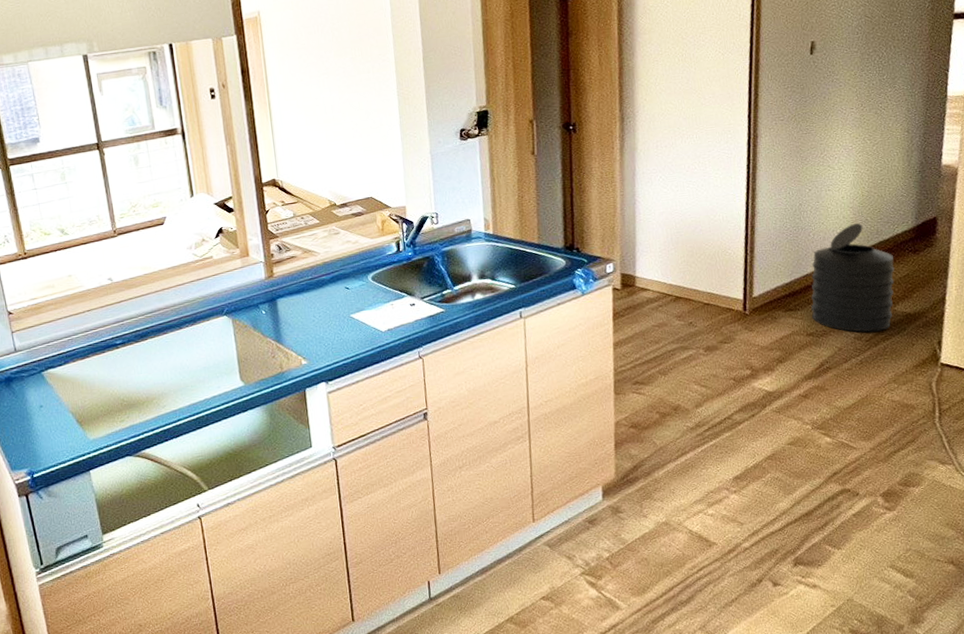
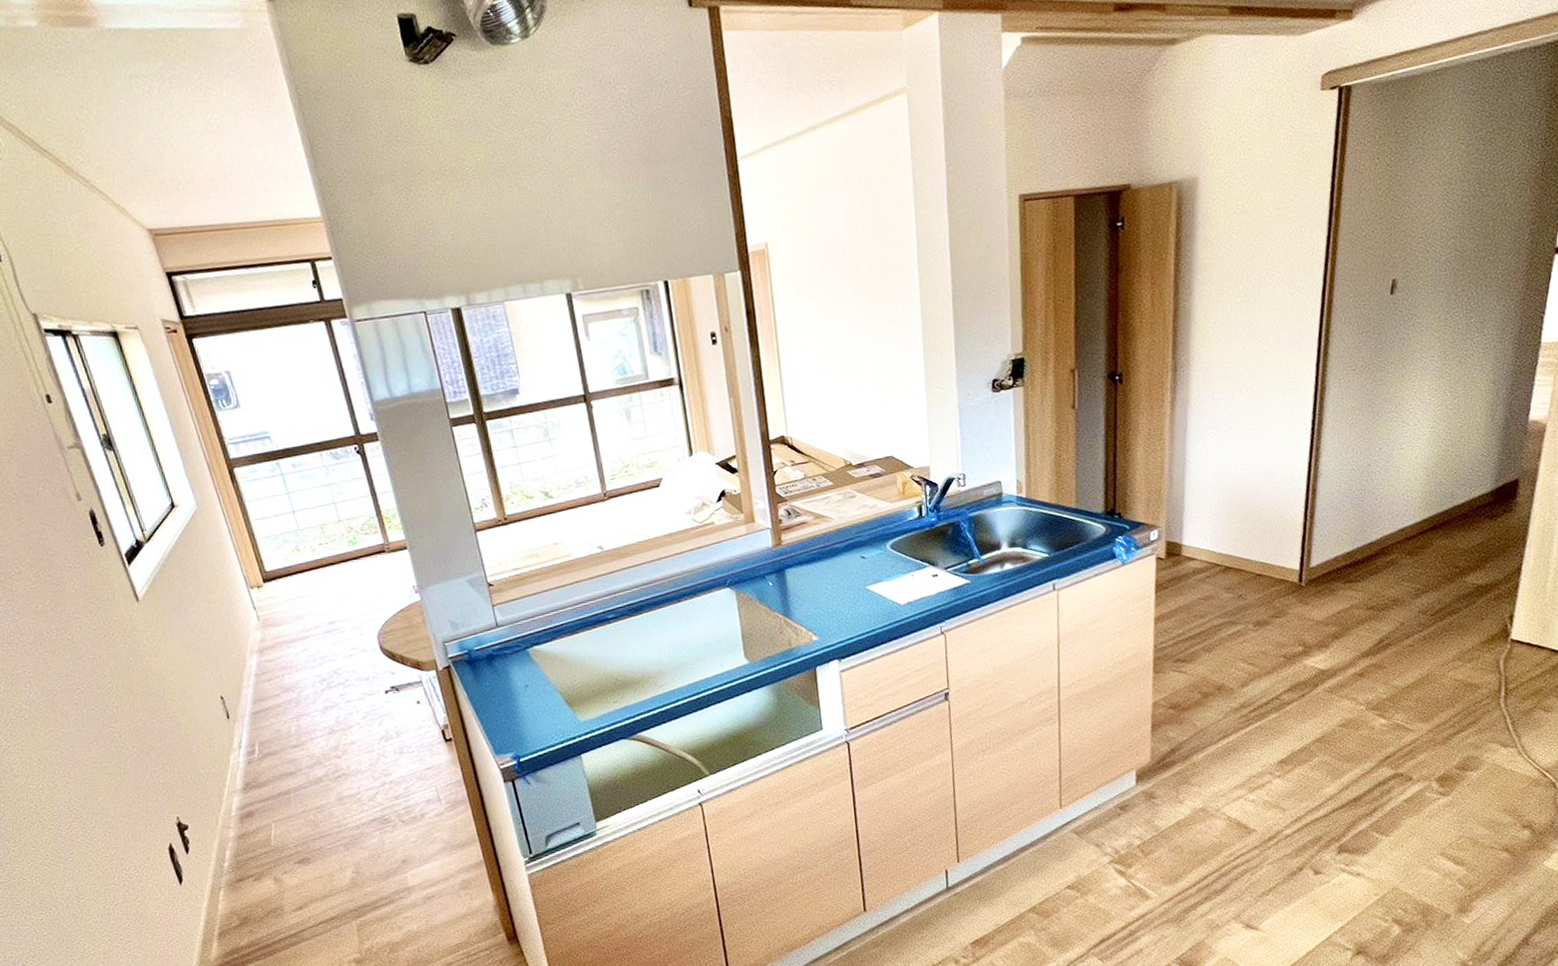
trash can: present [811,223,895,333] -> none [1373,486,1468,606]

